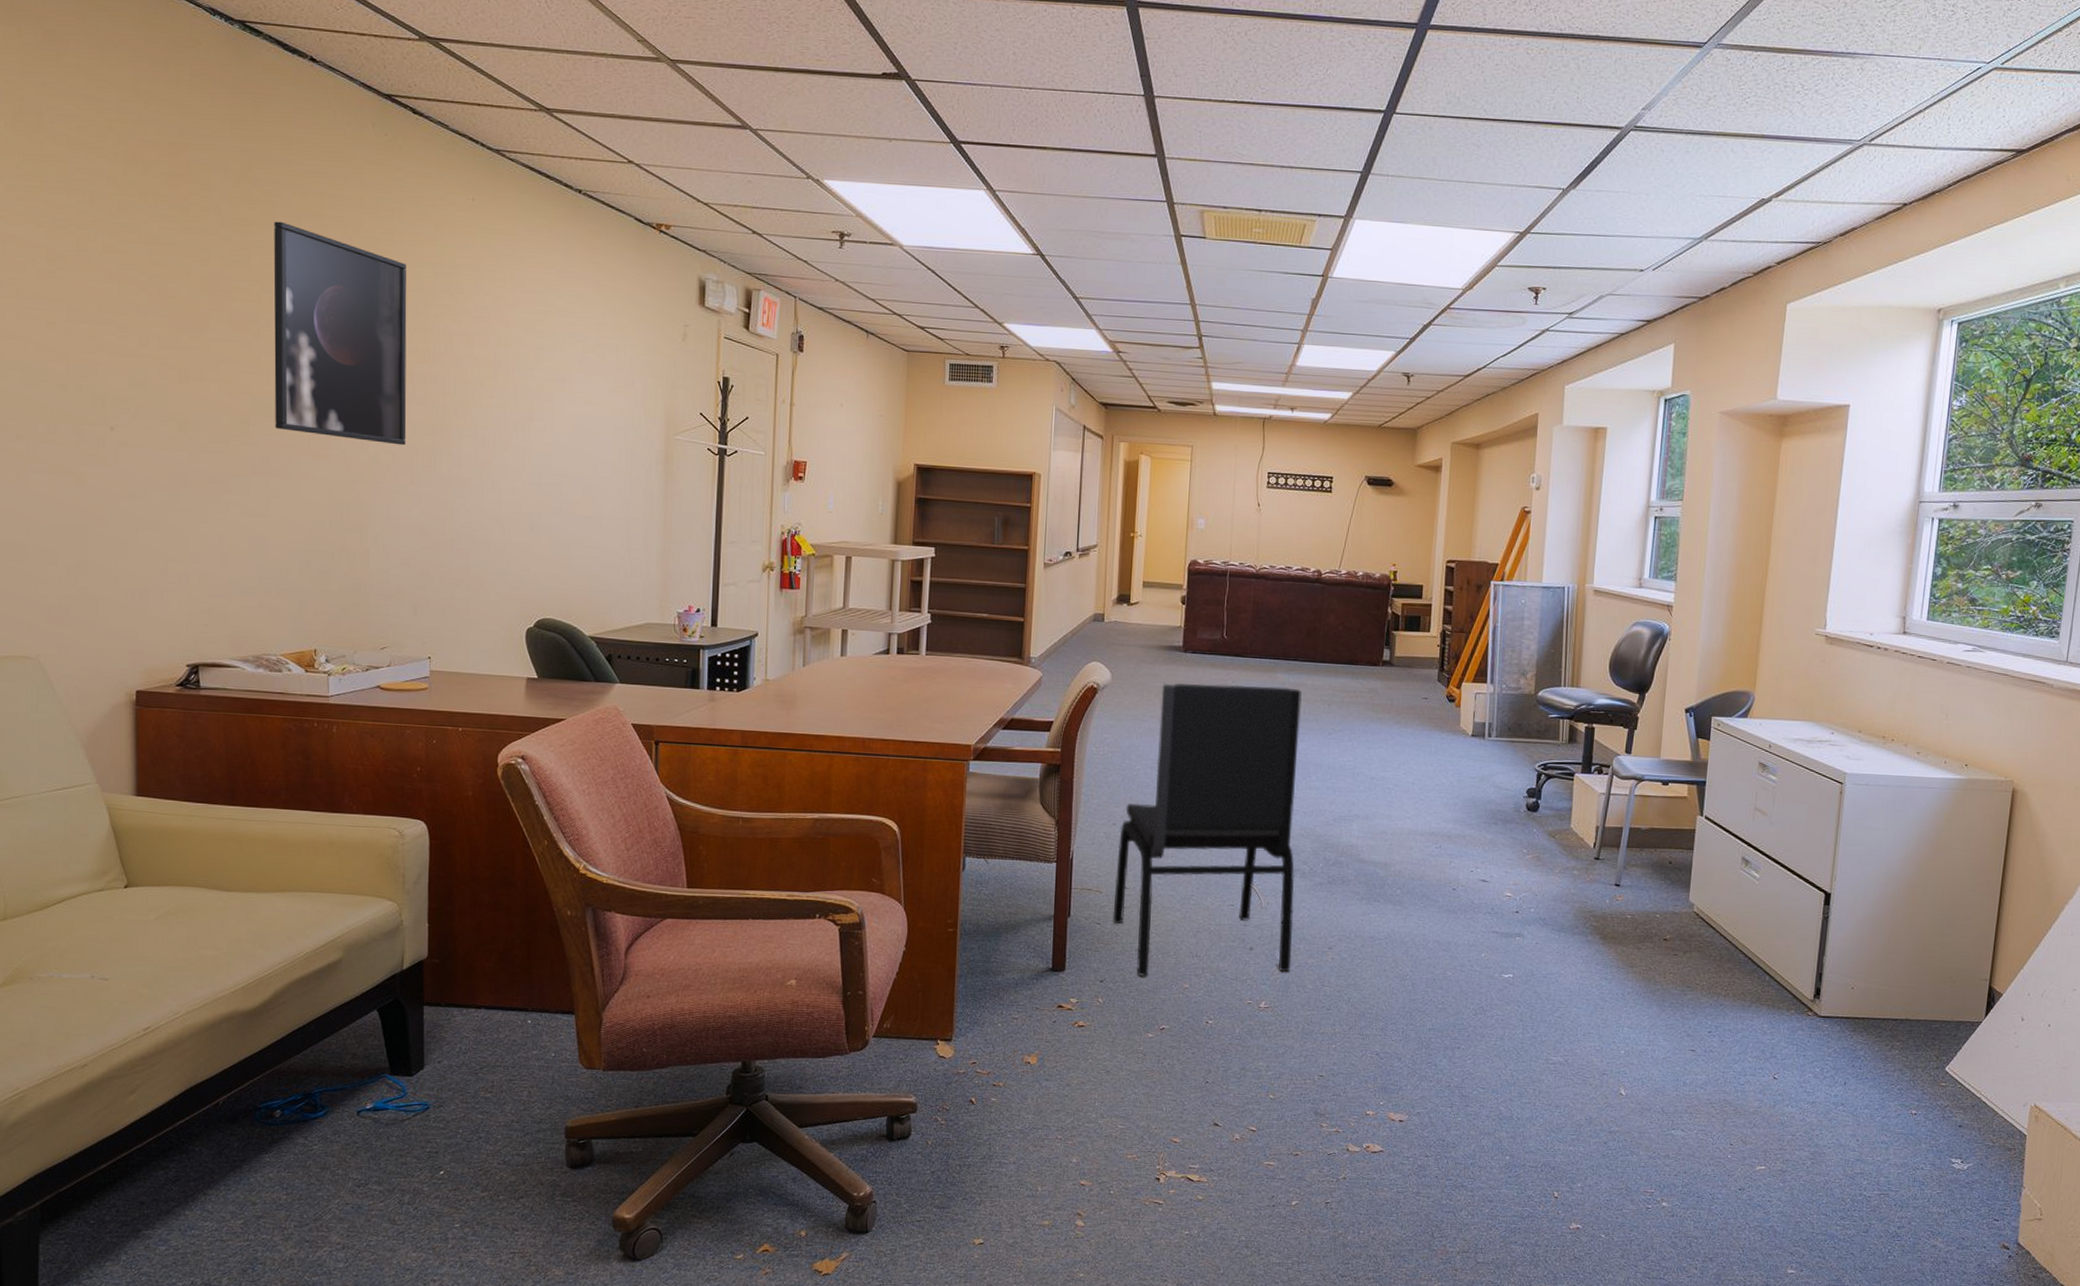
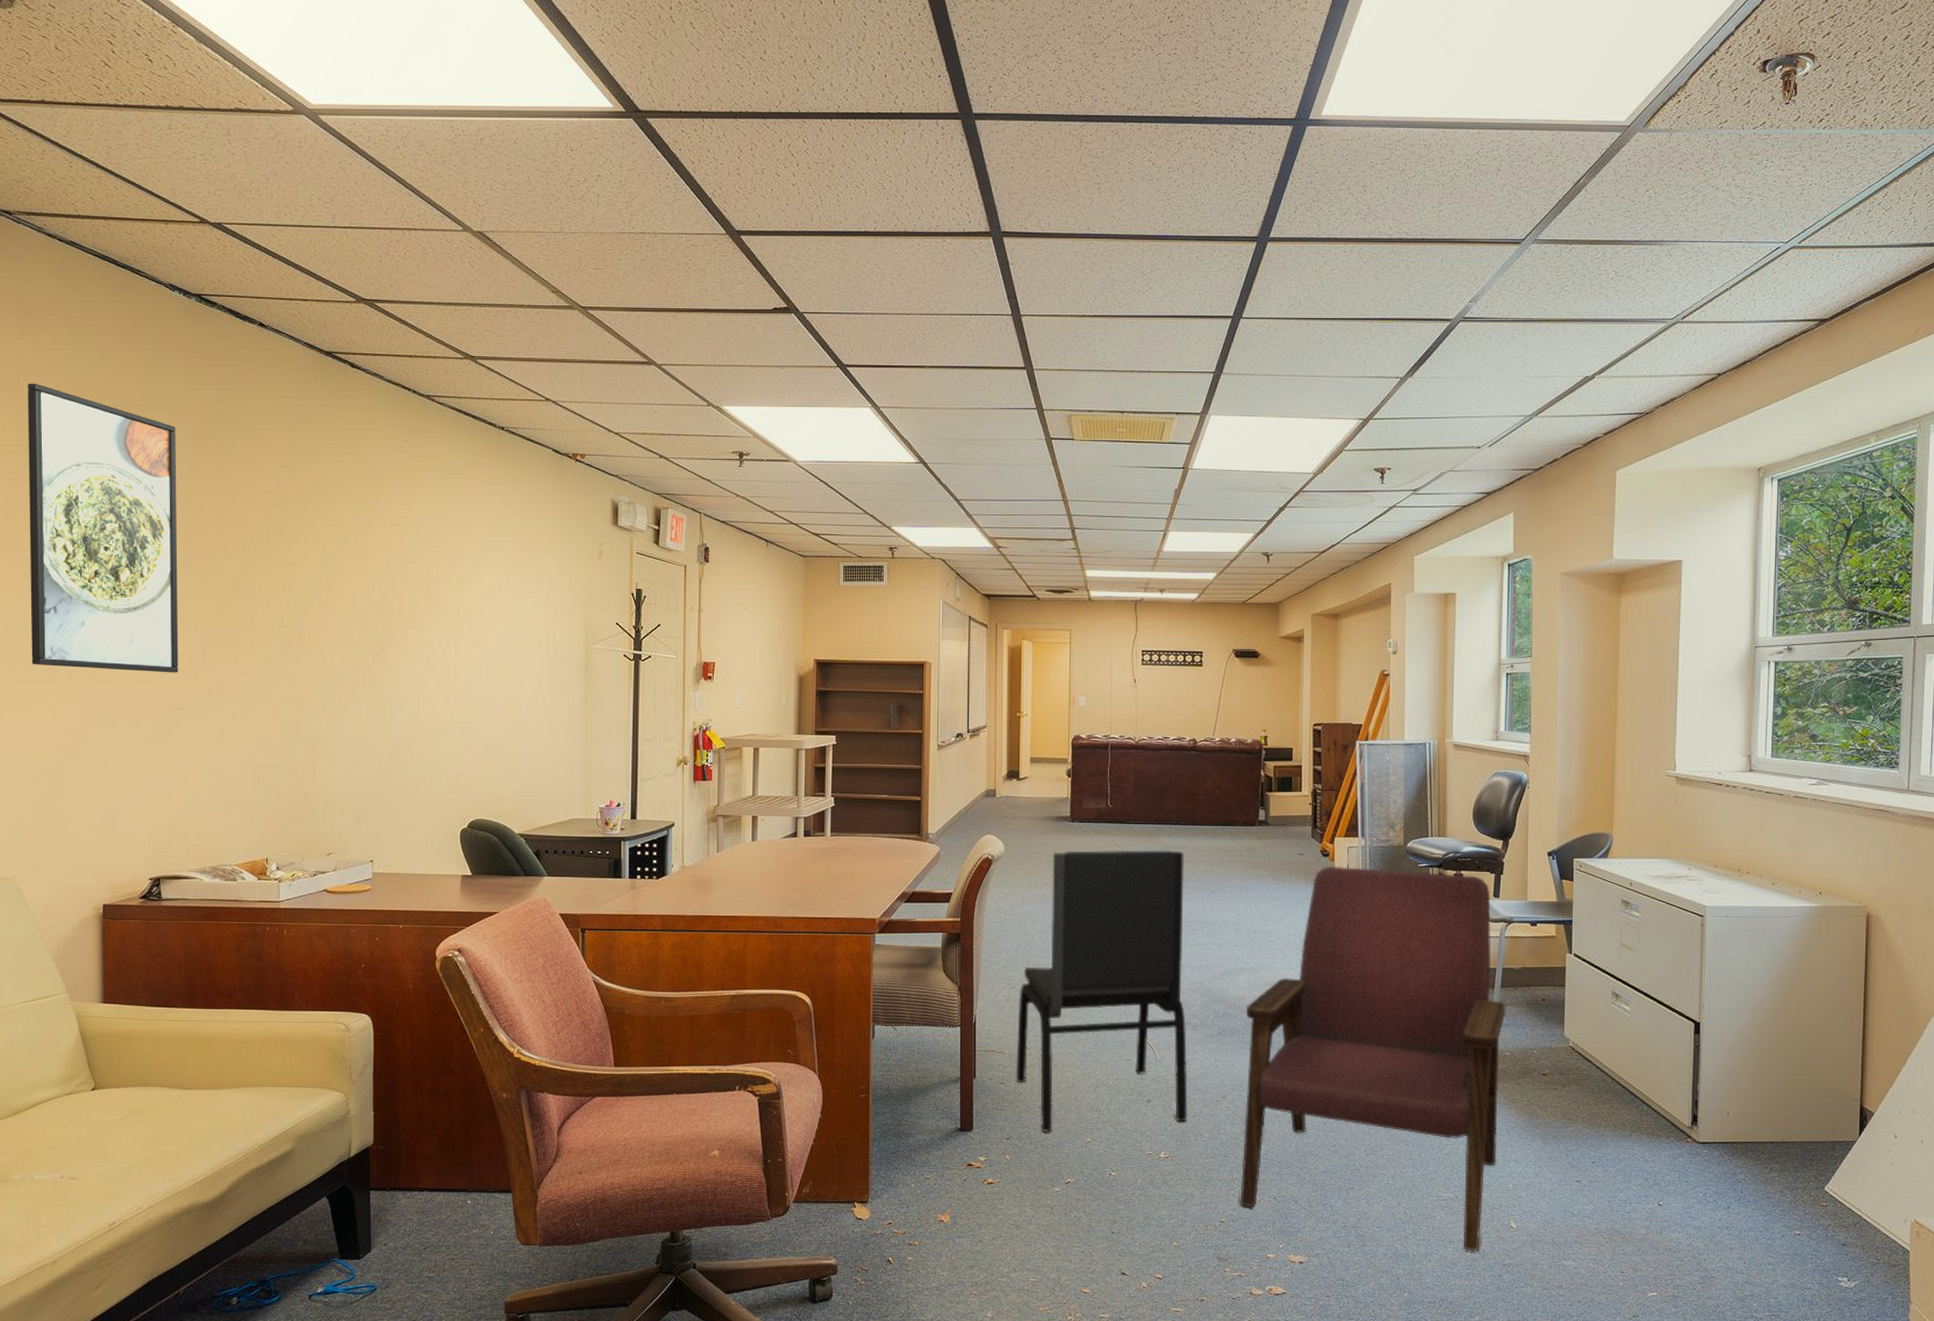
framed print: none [49,111,219,443] -> present [27,383,179,673]
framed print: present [273,221,407,446] -> none [227,470,349,666]
armchair: none [1341,712,1631,1117] -> present [1240,866,1506,1251]

